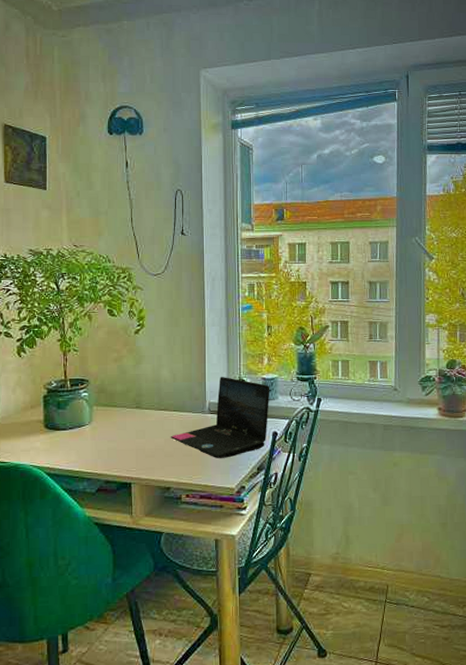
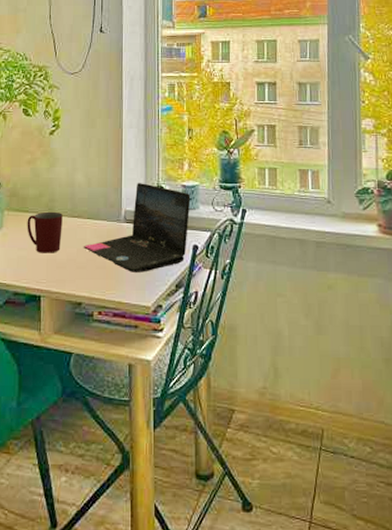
mug: none [116,405,150,444] -> present [27,211,63,253]

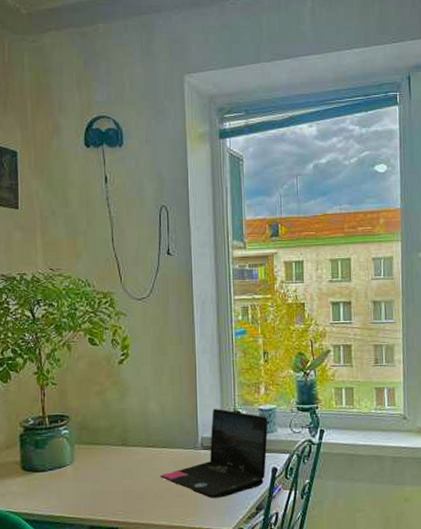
mug: present [27,211,63,253] -> none [99,442,137,485]

